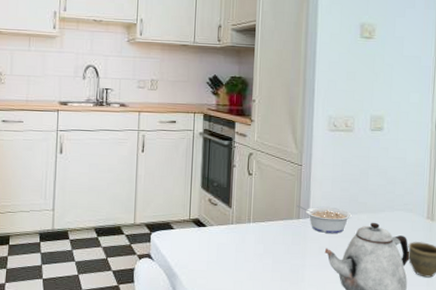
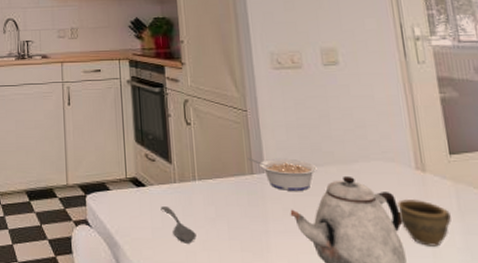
soupspoon: none [217,244,245,275] -> present [160,206,196,244]

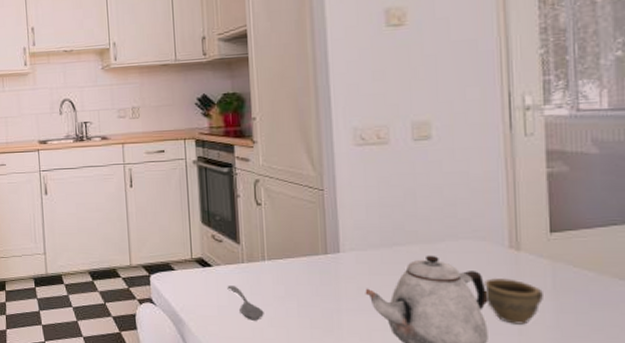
legume: present [248,158,317,192] -> none [322,238,398,271]

